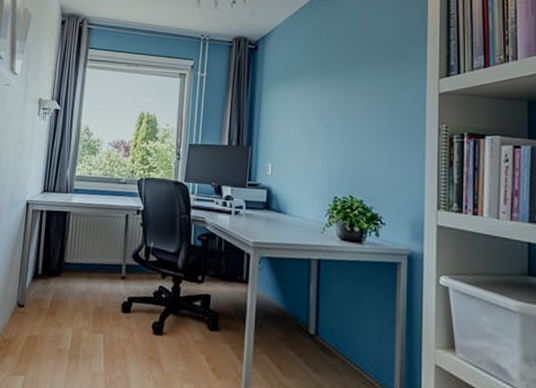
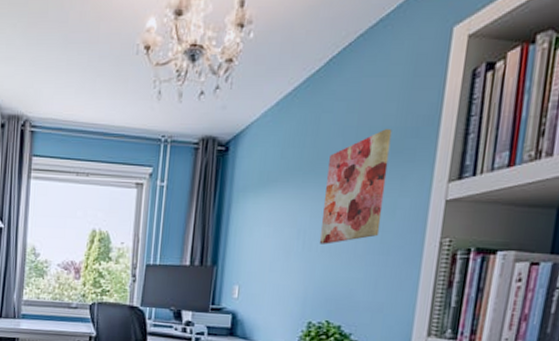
wall art: none [338,35,390,129] -> present [319,129,392,245]

